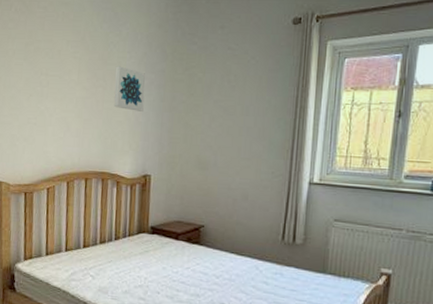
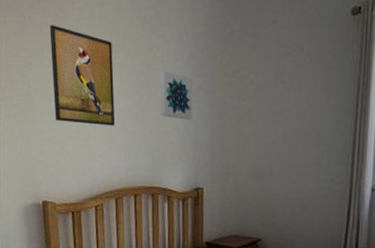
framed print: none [14,20,73,114] -> present [50,25,115,126]

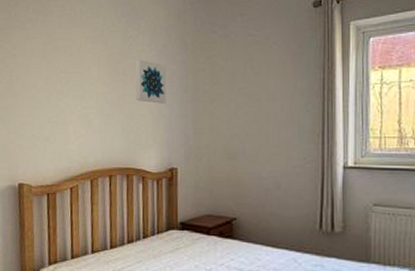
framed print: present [50,25,115,126] -> none [33,20,92,111]

